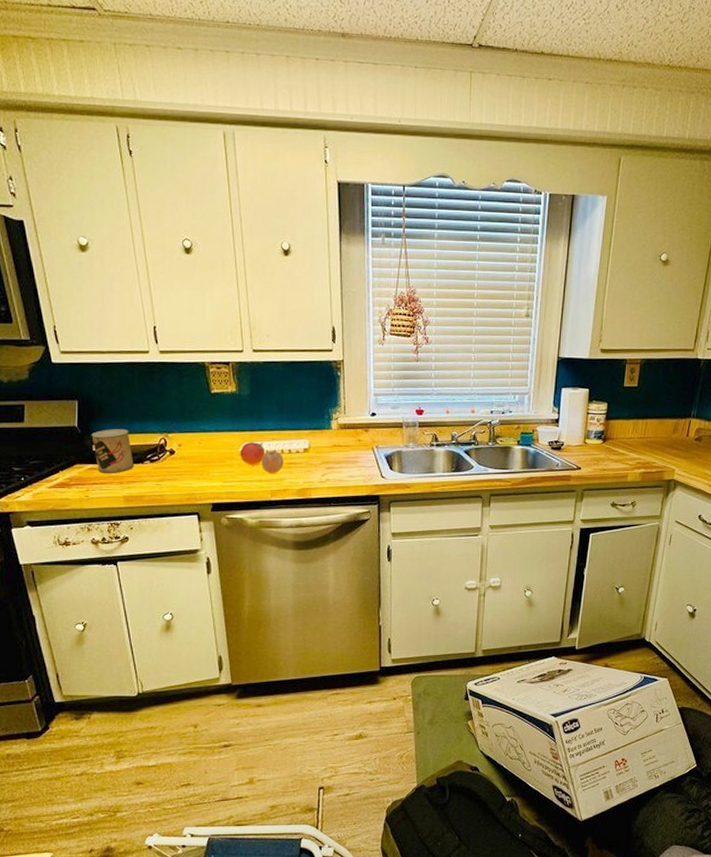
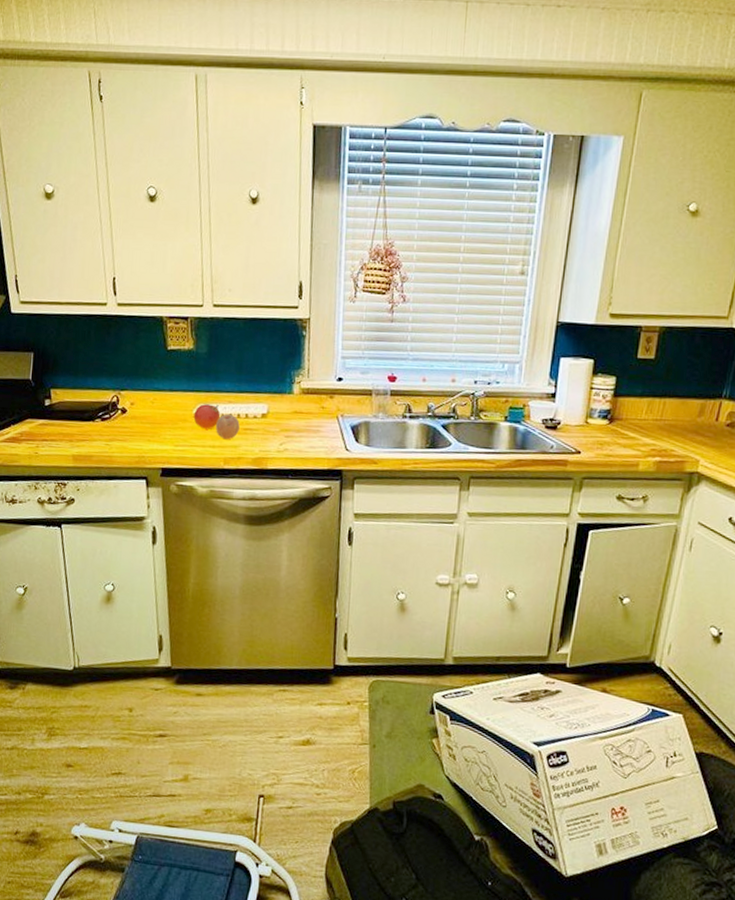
tin can: present [91,428,134,473] -> none [44,383,85,430]

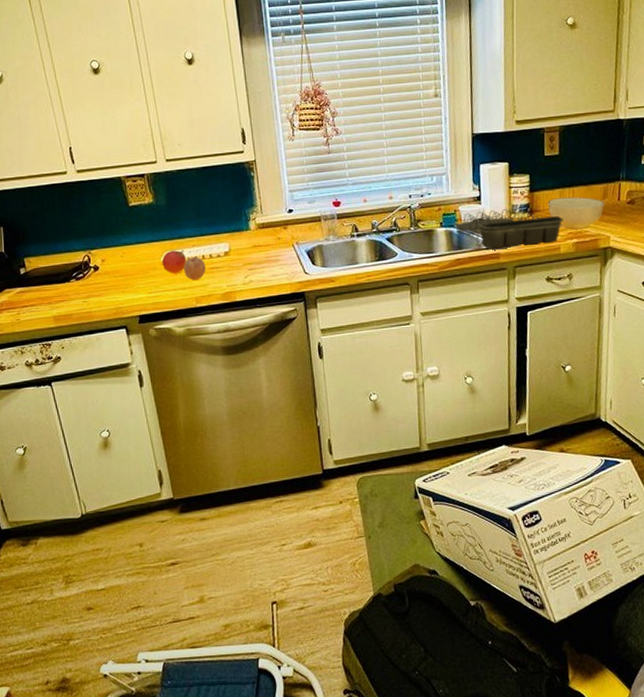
dish rack: none [520,410,648,458] -> present [454,207,563,249]
bowl: none [632,408,699,447] -> present [547,197,604,230]

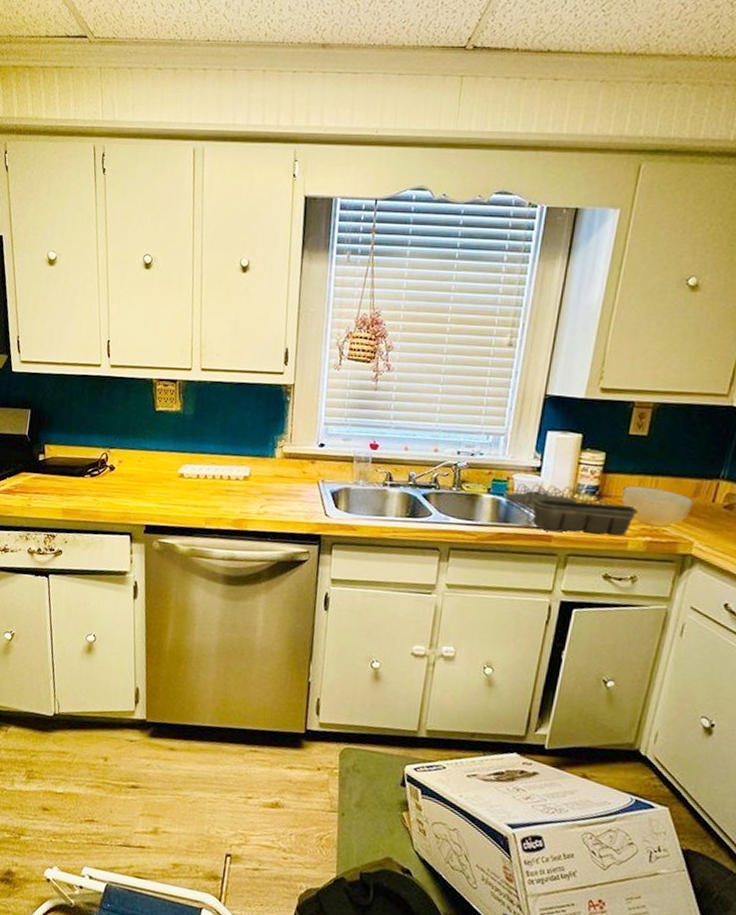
fruit: present [162,250,187,274] -> none [178,464,204,489]
fruit: present [184,256,206,281] -> none [199,475,222,500]

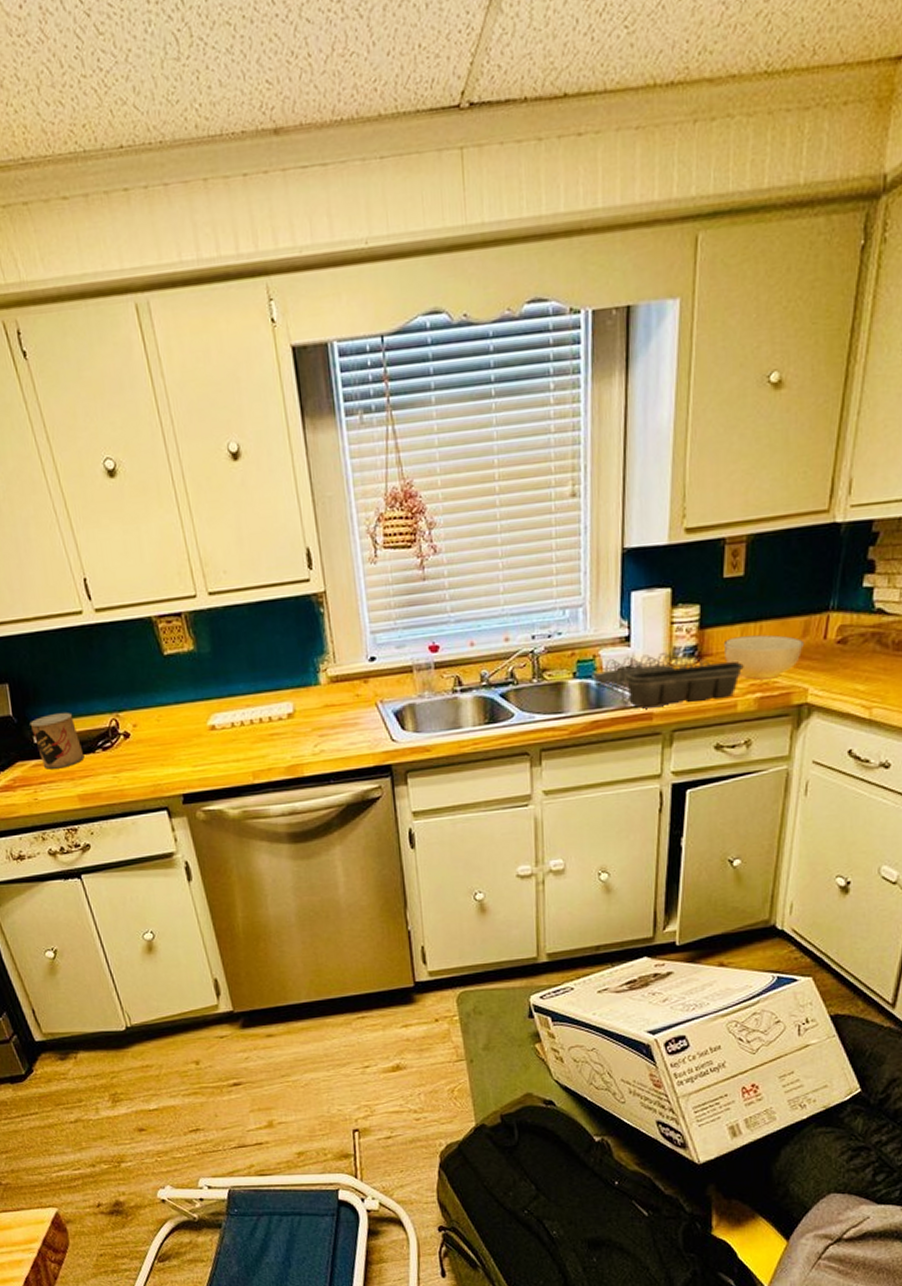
tin can: none [39,440,75,485] -> present [29,712,85,769]

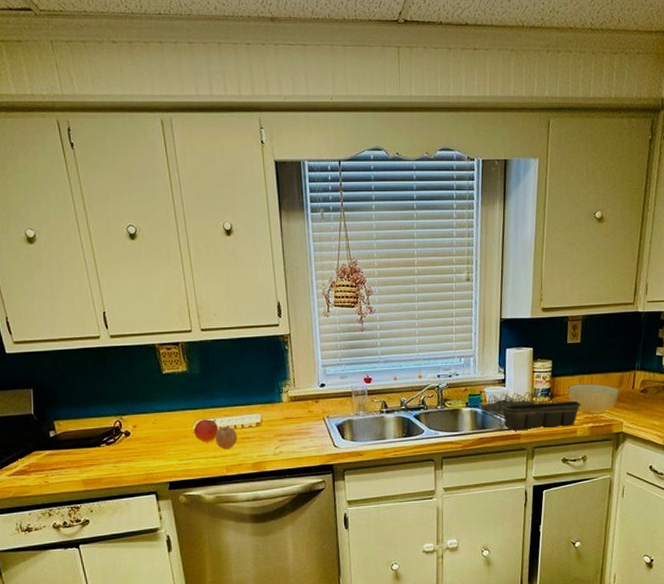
tin can: present [29,712,85,769] -> none [48,413,91,458]
fruit: none [208,711,240,742] -> present [194,419,219,442]
fruit: none [236,719,265,751] -> present [215,426,237,450]

